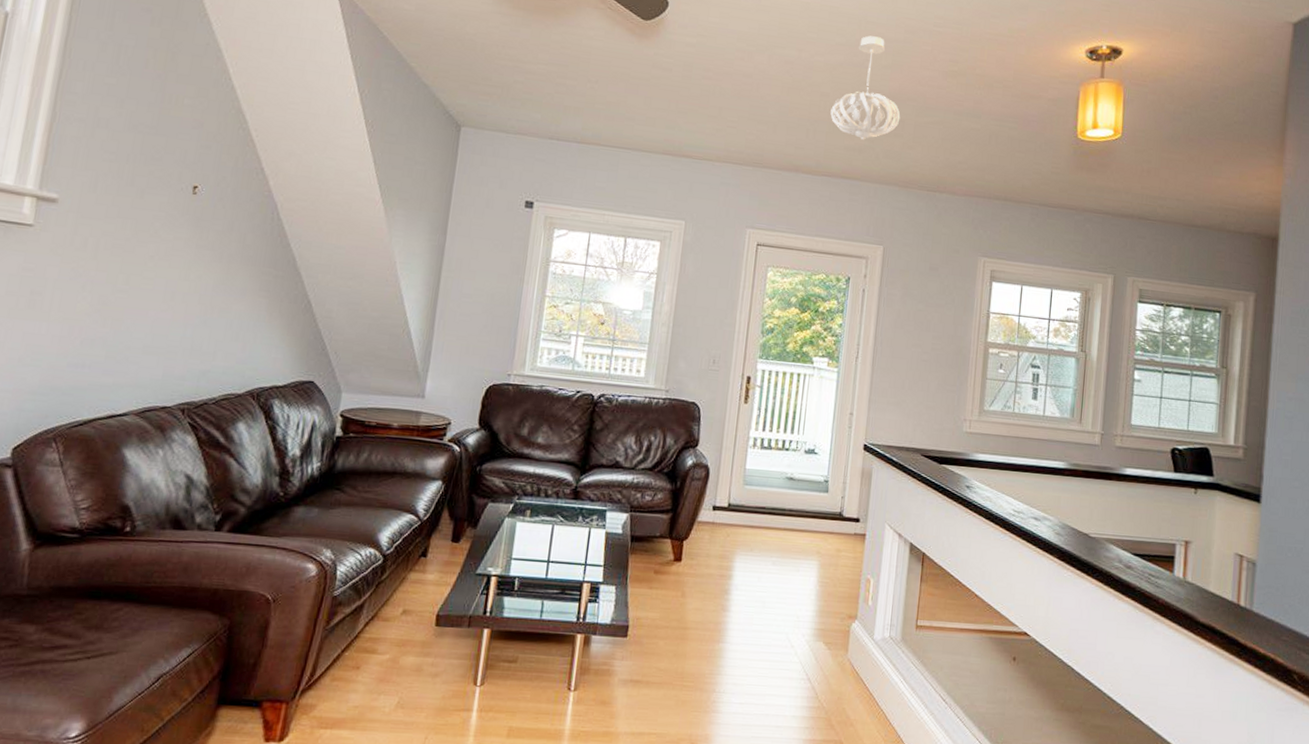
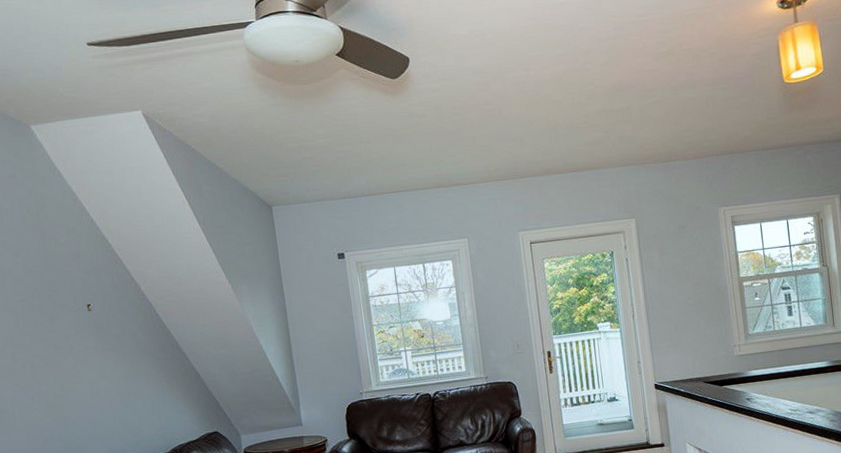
pendant light: present [830,35,901,140] -> none [565,39,626,133]

